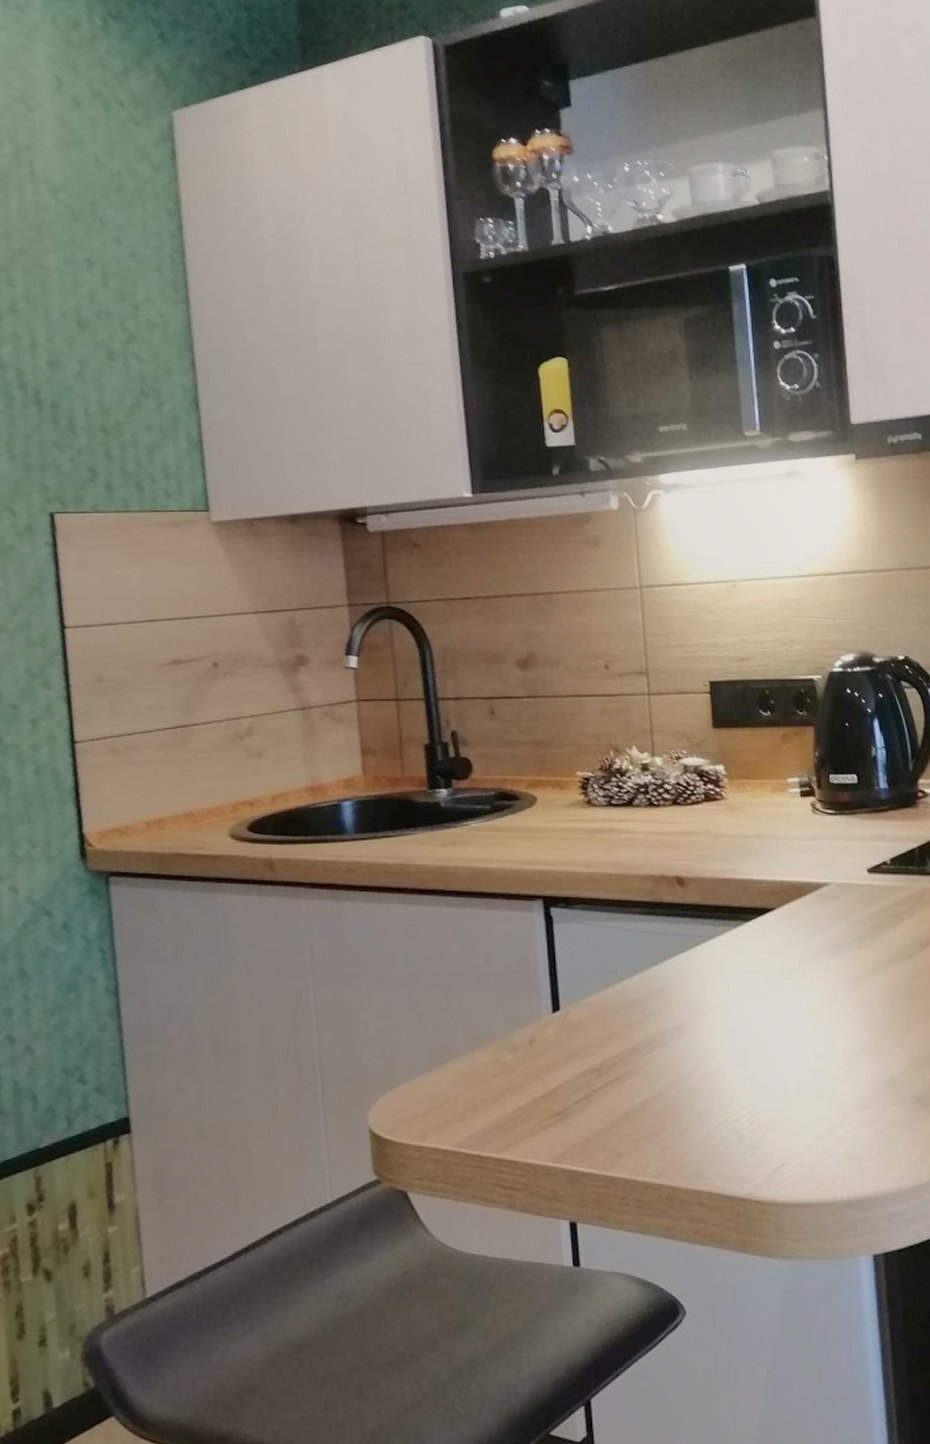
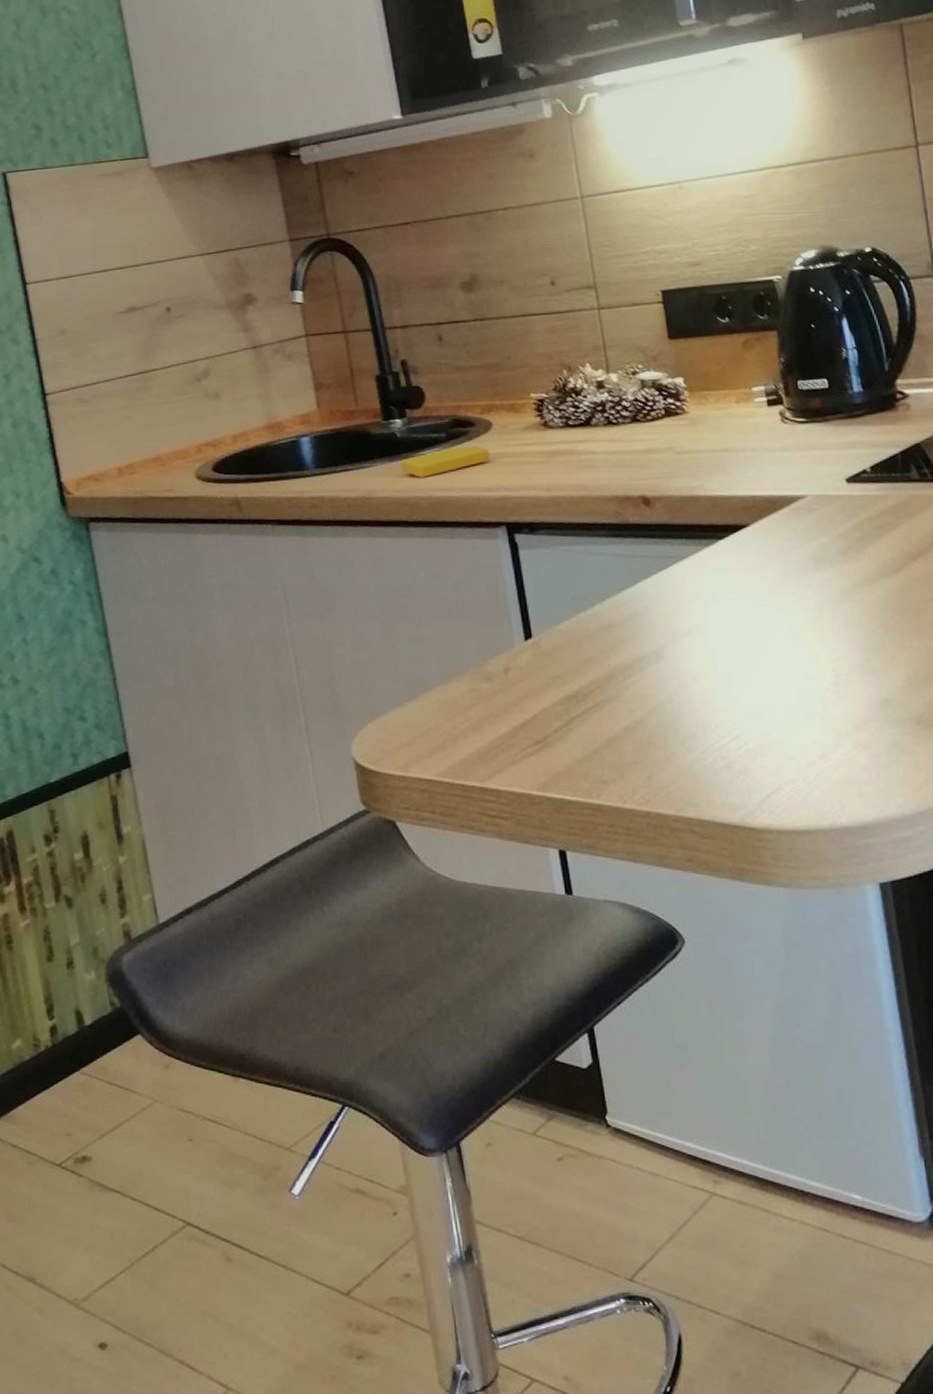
sponge: none [442,820,532,848] -> present [401,446,489,478]

